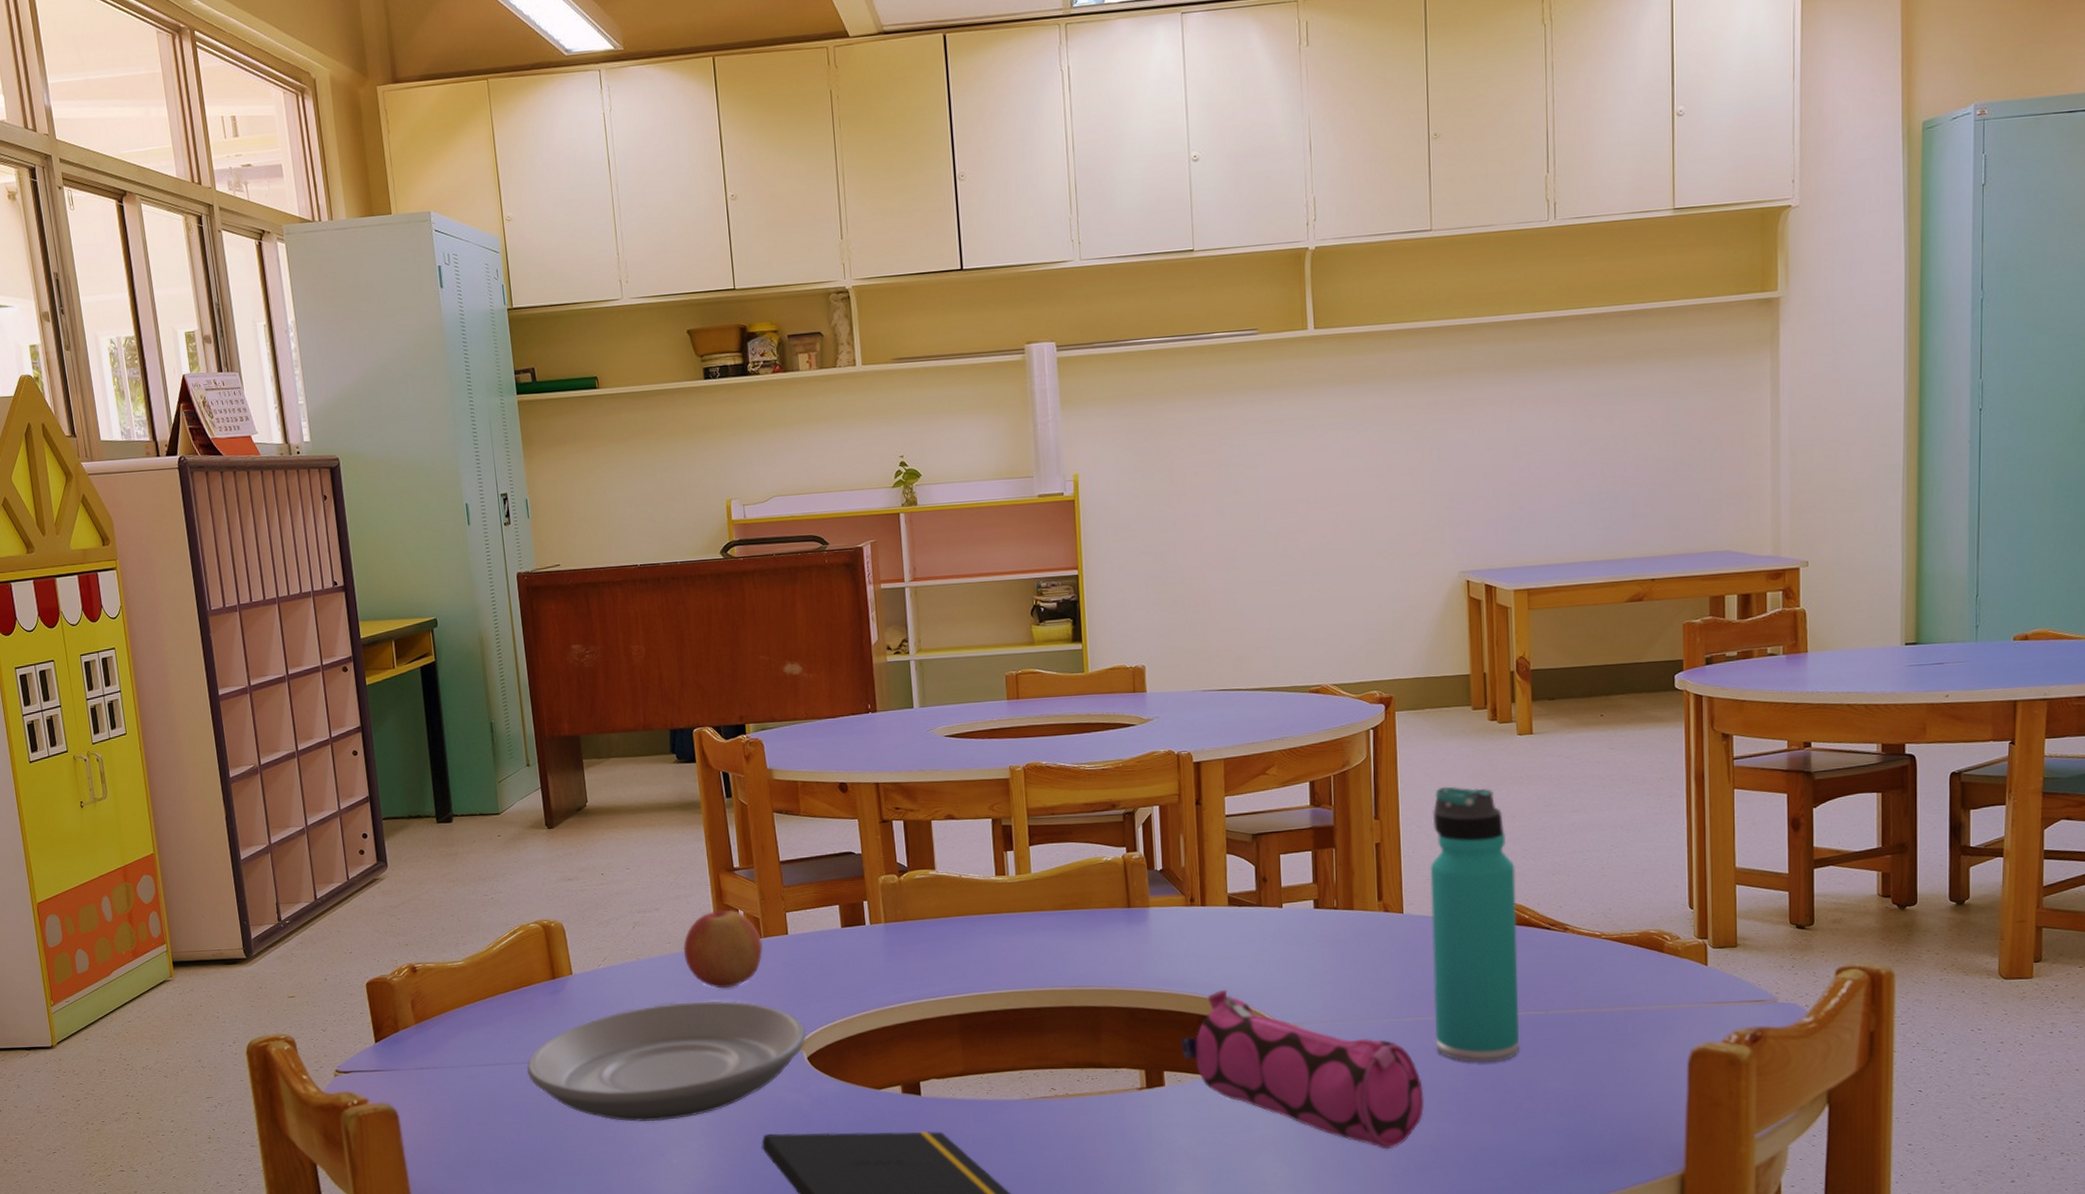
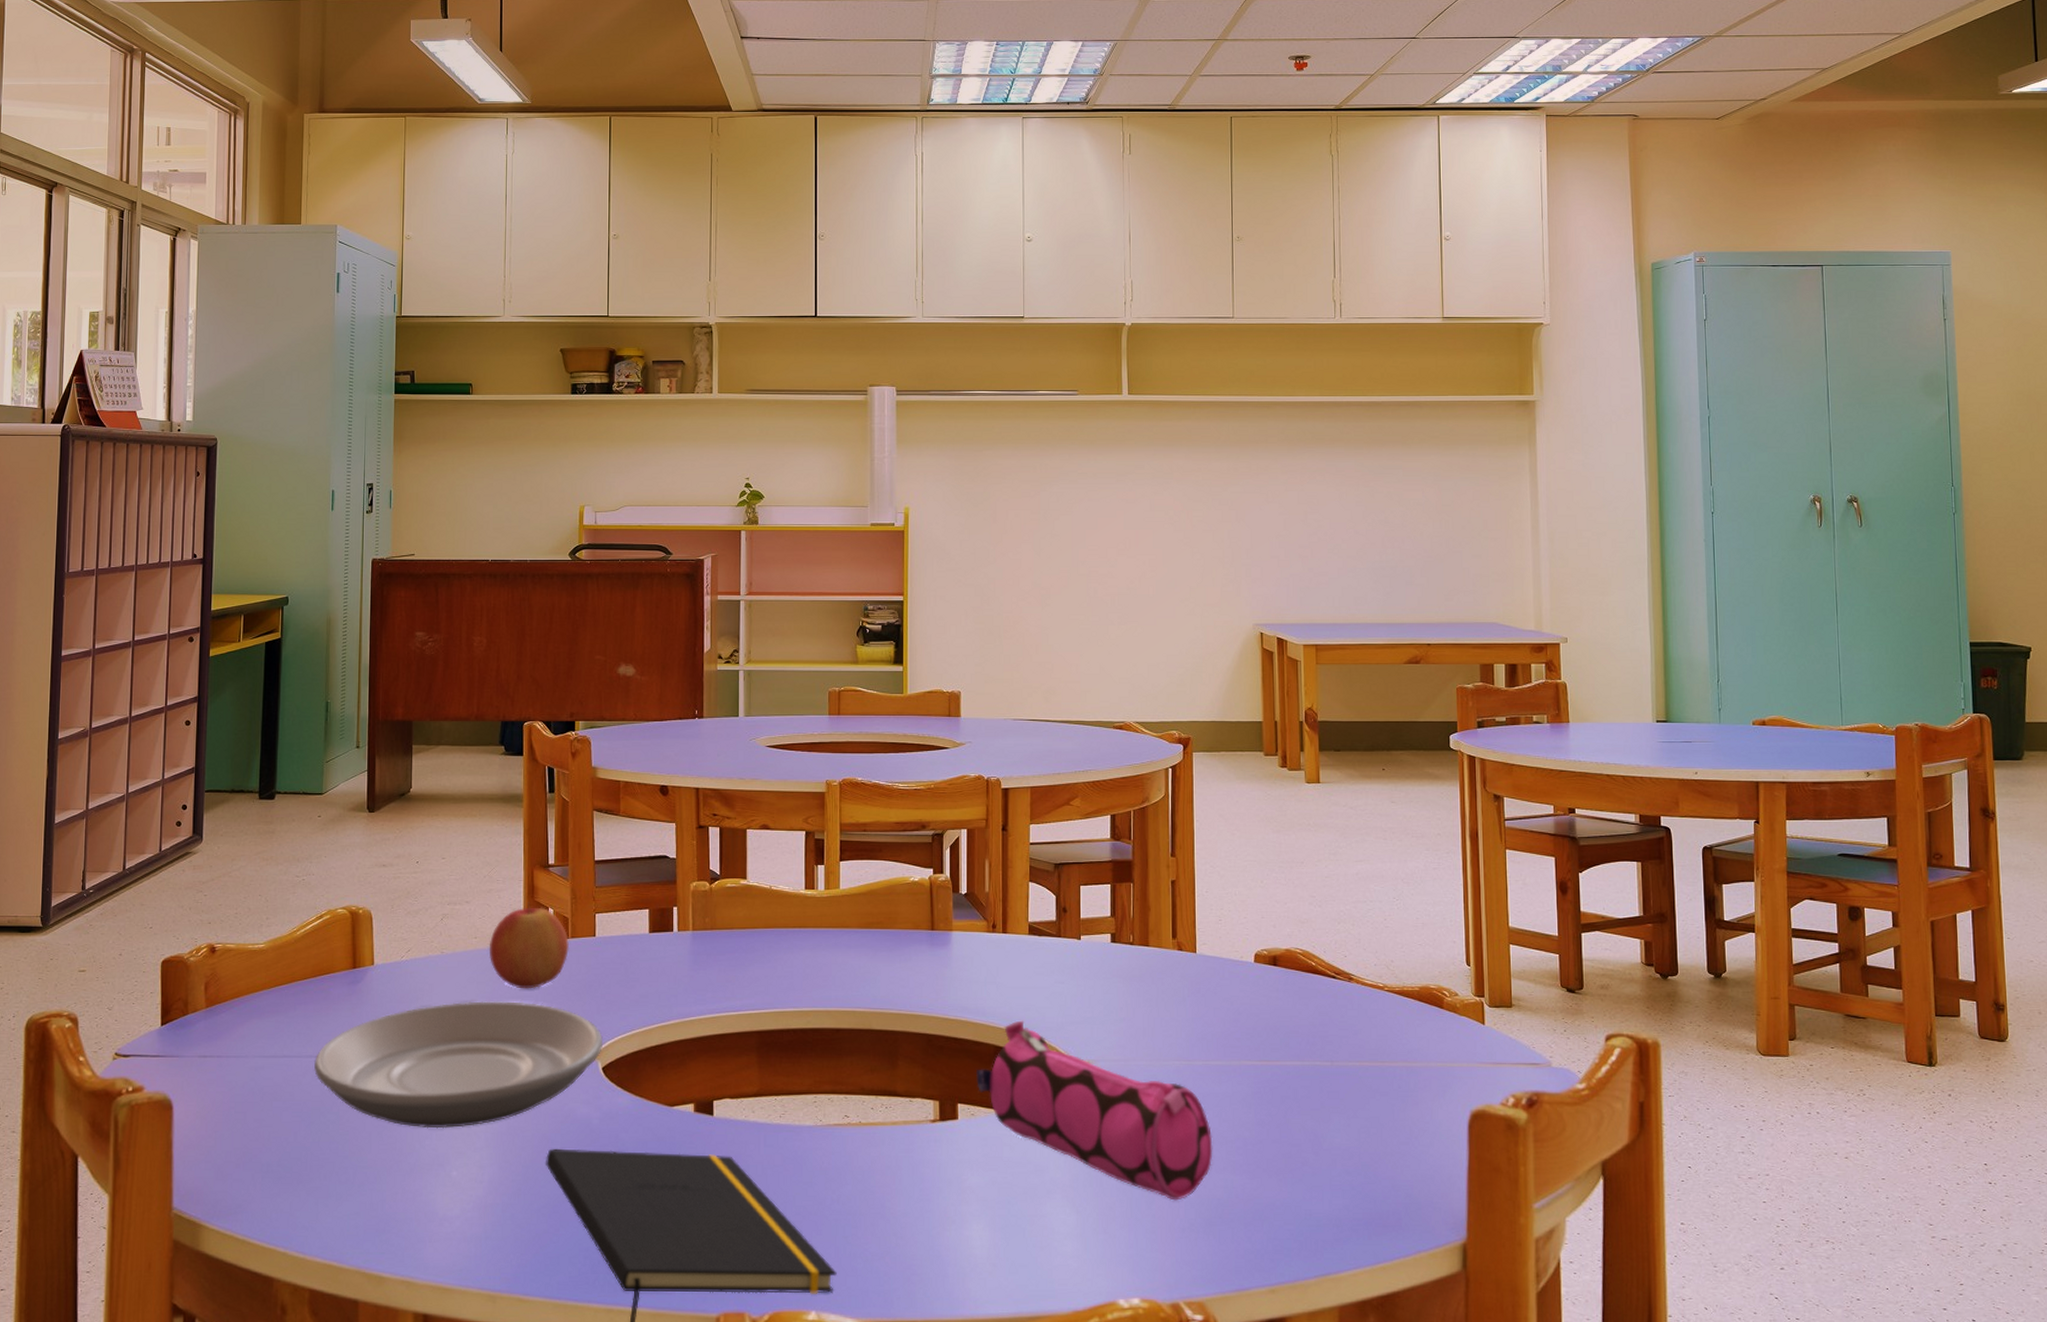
thermos bottle: present [1430,786,1520,1063] -> none [1222,828,1307,1113]

